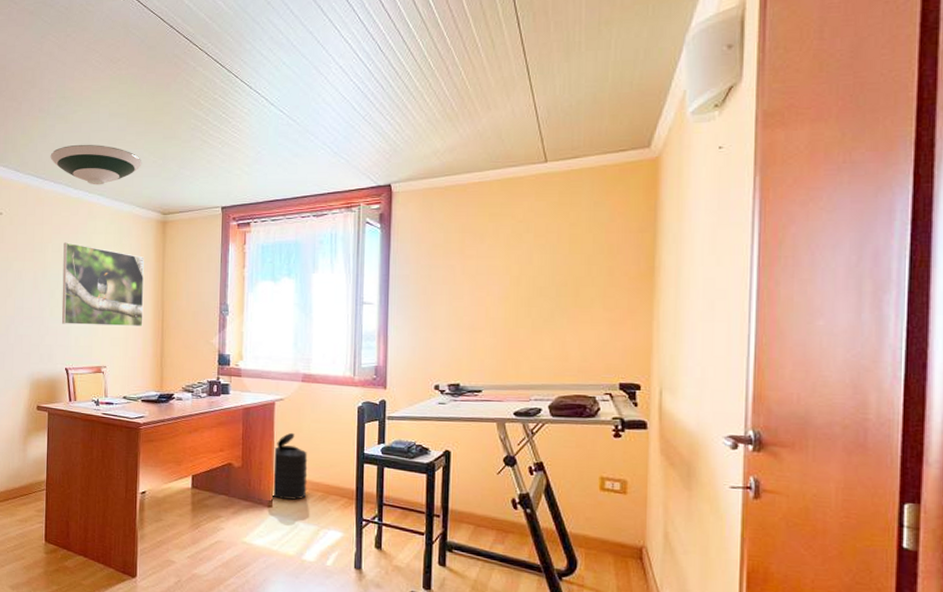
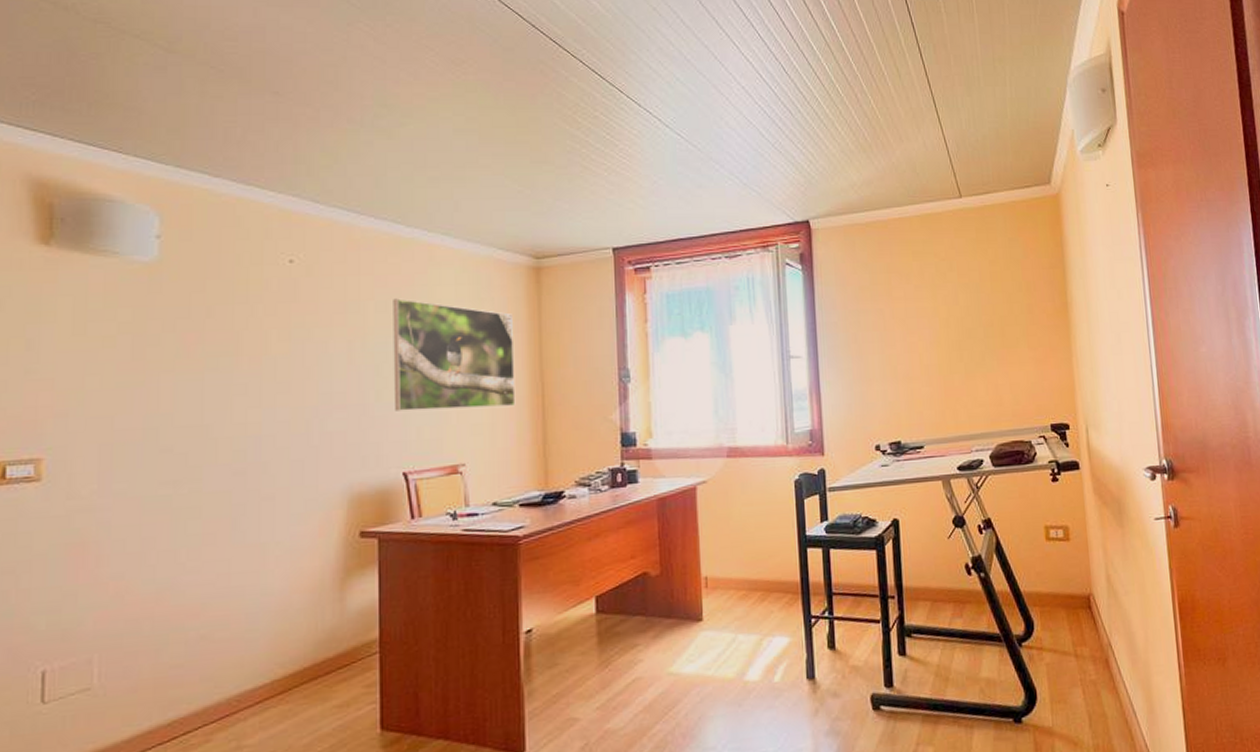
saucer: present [50,144,142,185] -> none [367,167,503,222]
trash can: present [271,432,308,501] -> none [700,521,744,608]

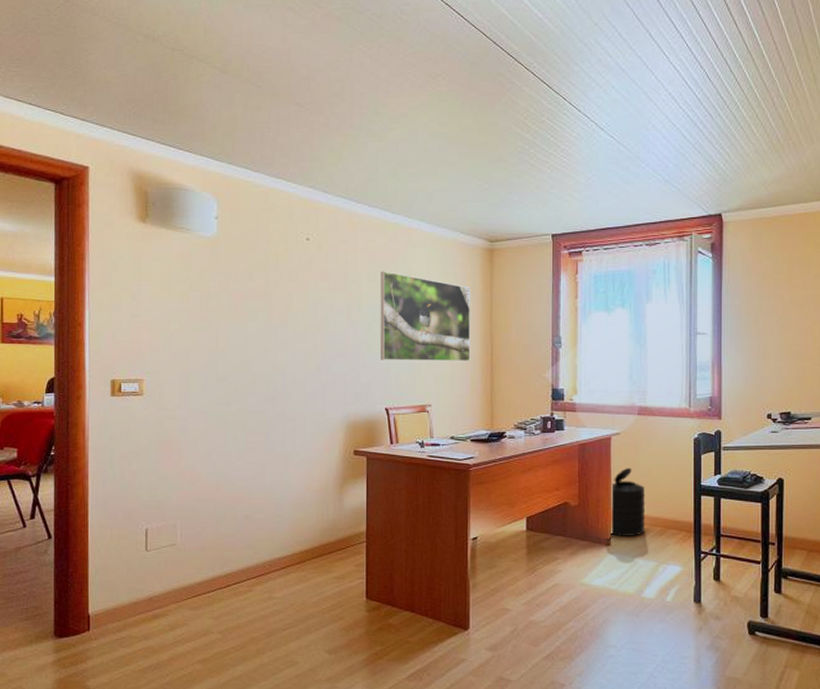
trash can: none [700,521,744,608] -> present [610,467,646,538]

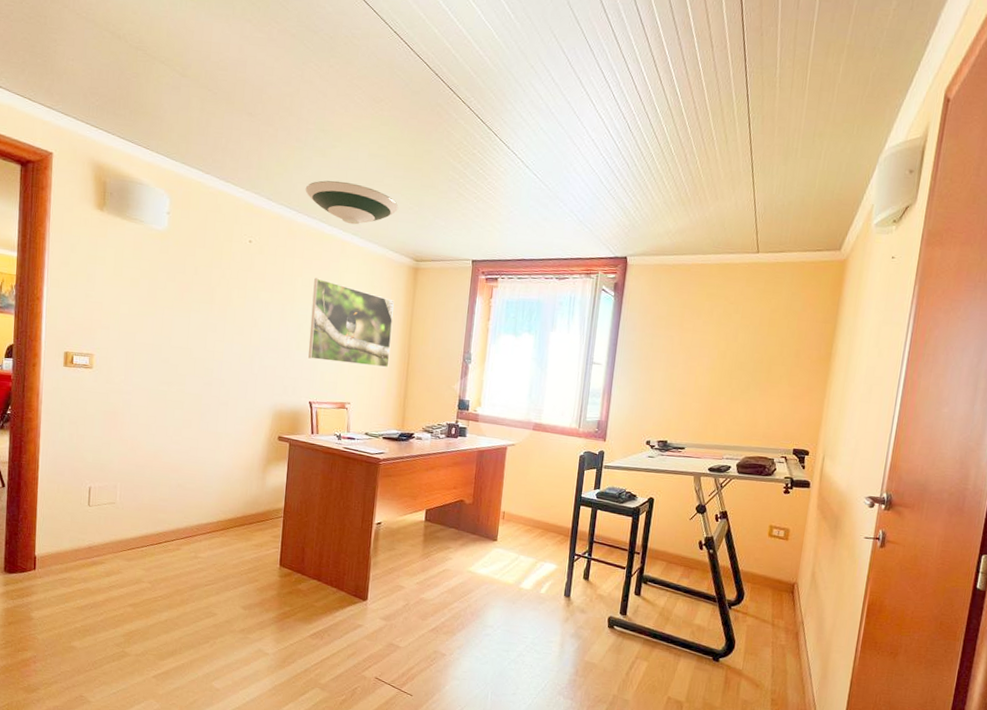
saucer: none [363,165,466,210] -> present [305,180,399,225]
trash can: present [610,467,646,538] -> none [497,475,532,536]

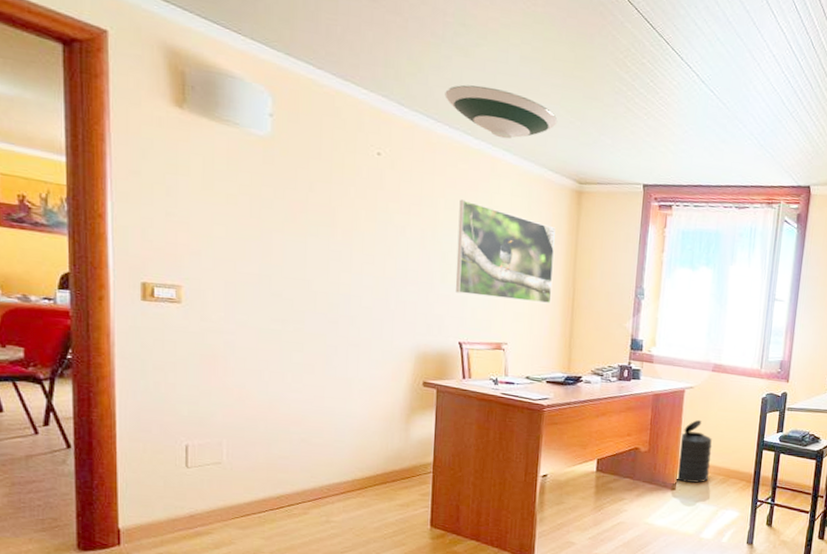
trash can: none [497,475,532,536] -> present [675,419,713,484]

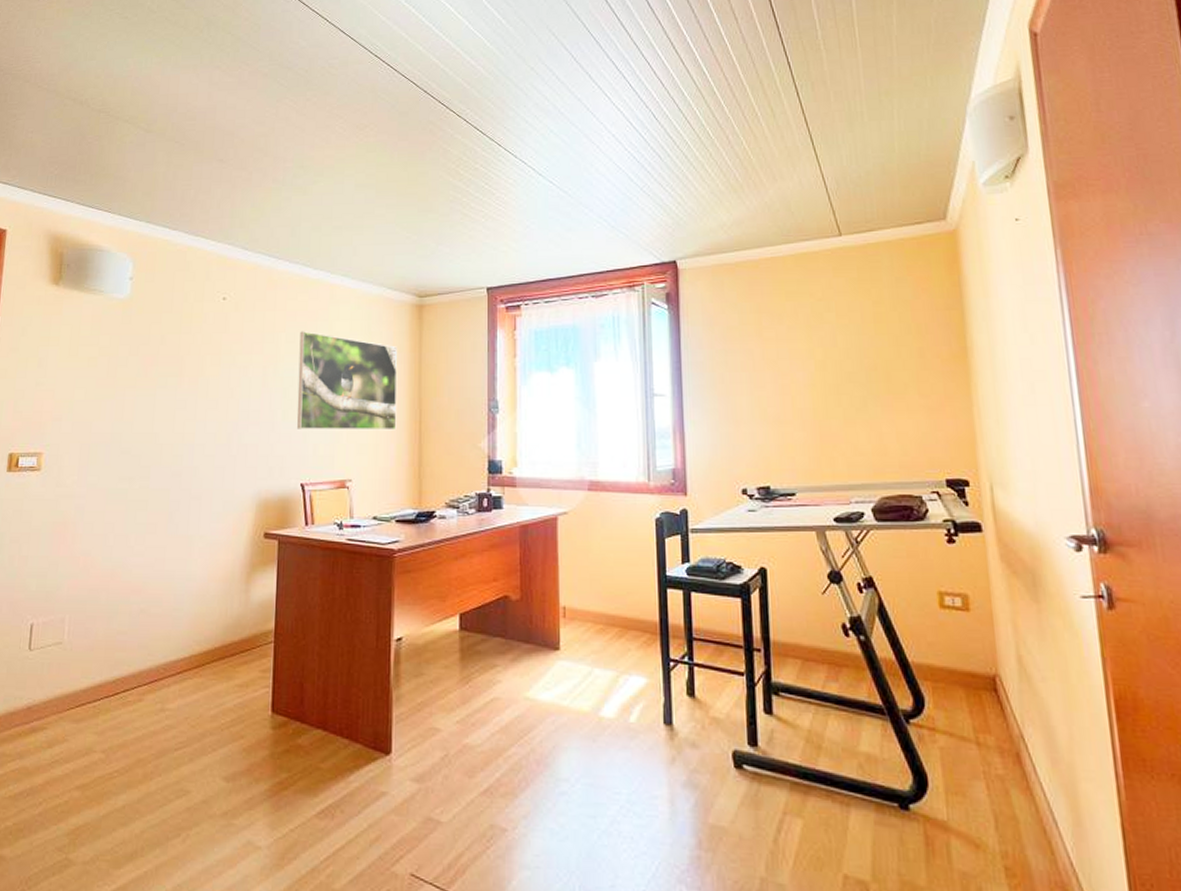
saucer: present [445,84,558,140] -> none [285,218,394,265]
trash can: present [675,419,713,484] -> none [558,553,601,640]

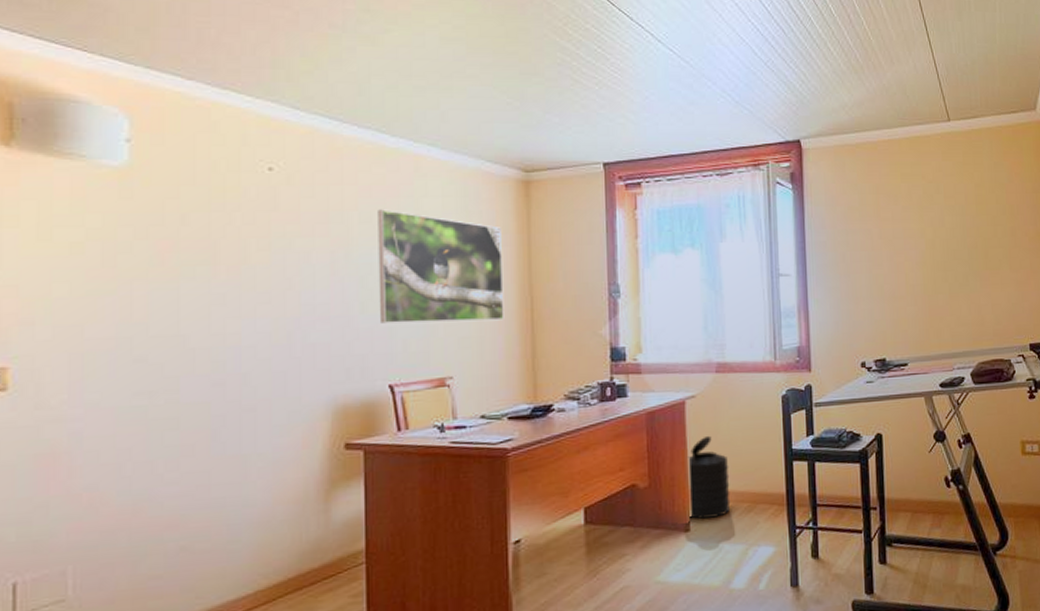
trash can: none [558,553,601,640] -> present [688,435,731,519]

